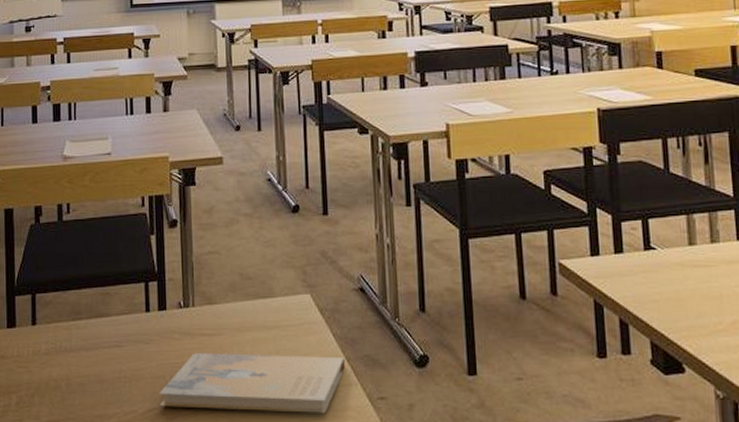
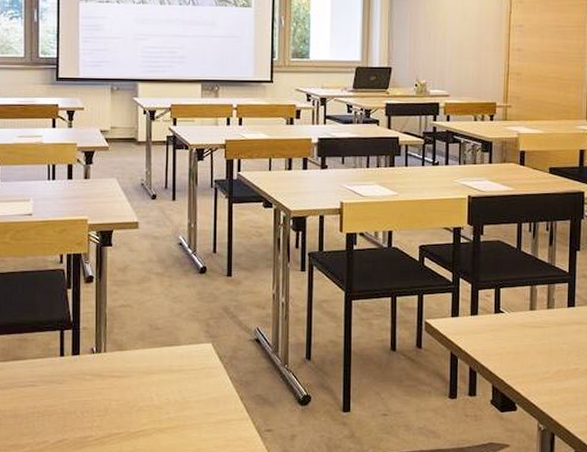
book: present [159,353,345,413] -> none [69,392,238,443]

